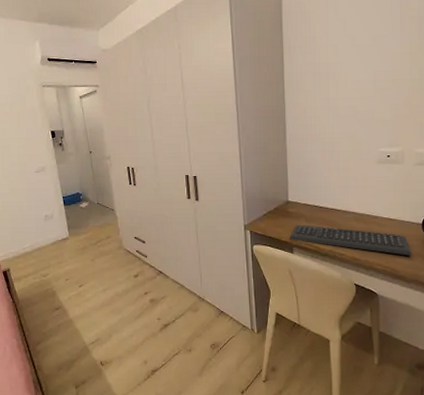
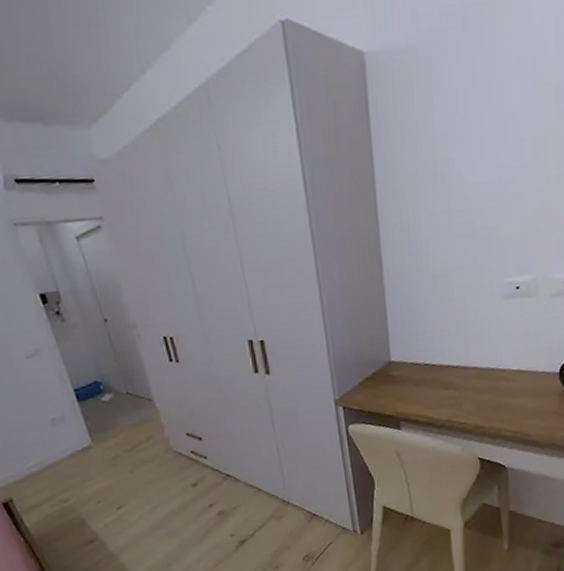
keyboard: present [290,224,411,256] -> none [395,389,547,415]

